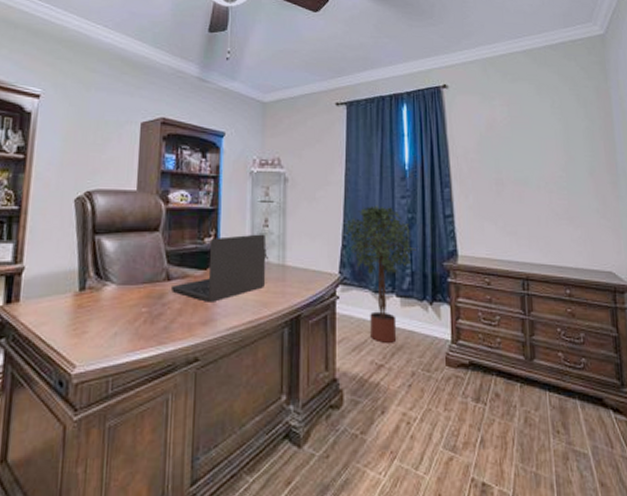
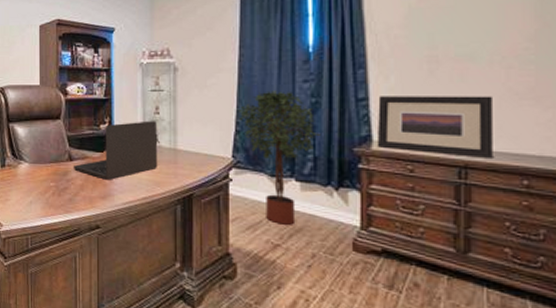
picture frame: none [461,213,545,270] -> present [376,96,493,158]

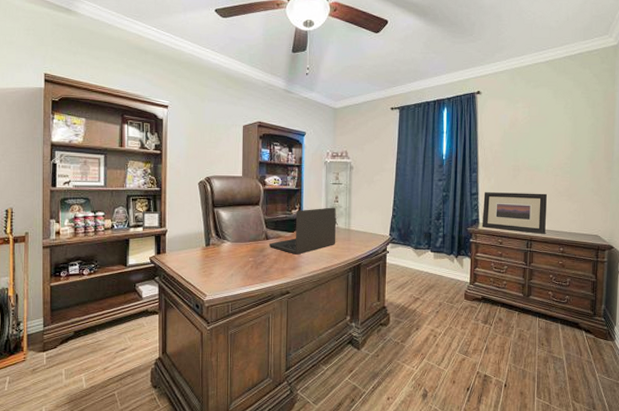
potted tree: present [238,91,320,225] -> none [395,186,448,283]

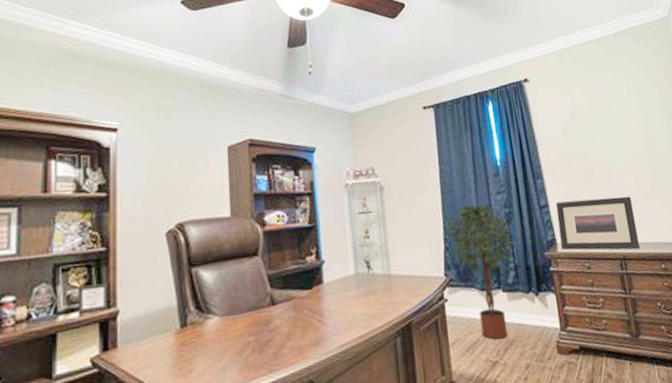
laptop: present [268,207,336,255] -> none [276,246,373,322]
potted tree: none [395,186,448,283] -> present [445,204,517,340]

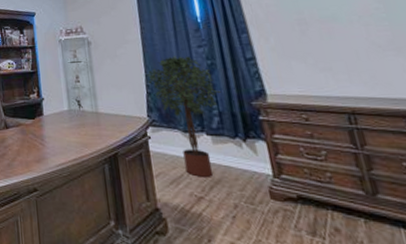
picture frame: present [556,196,640,250] -> none [264,49,375,104]

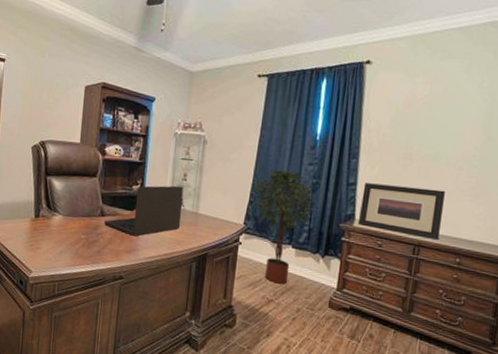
laptop: none [9,88,84,144] -> present [103,185,184,236]
picture frame: none [264,49,375,104] -> present [357,183,445,240]

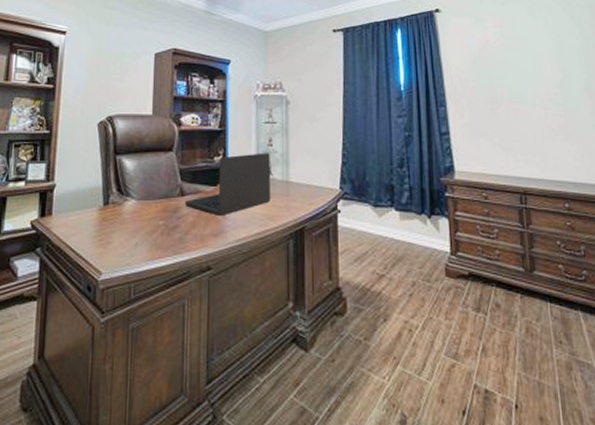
potted tree: present [253,169,316,284] -> none [344,124,414,254]
picture frame: present [357,183,445,240] -> none [457,131,543,185]

